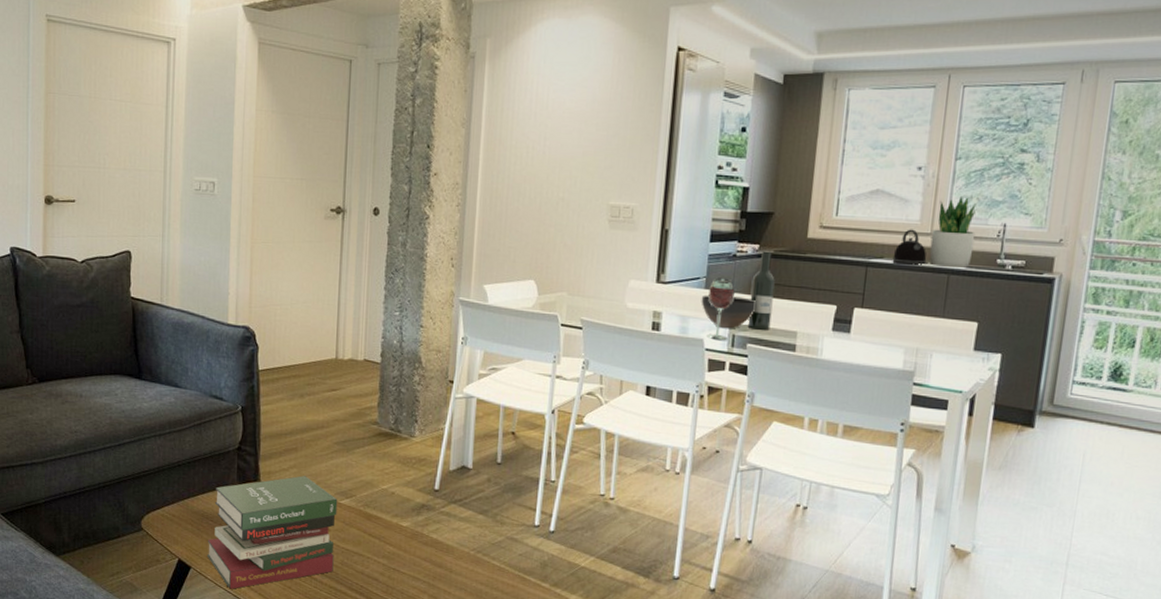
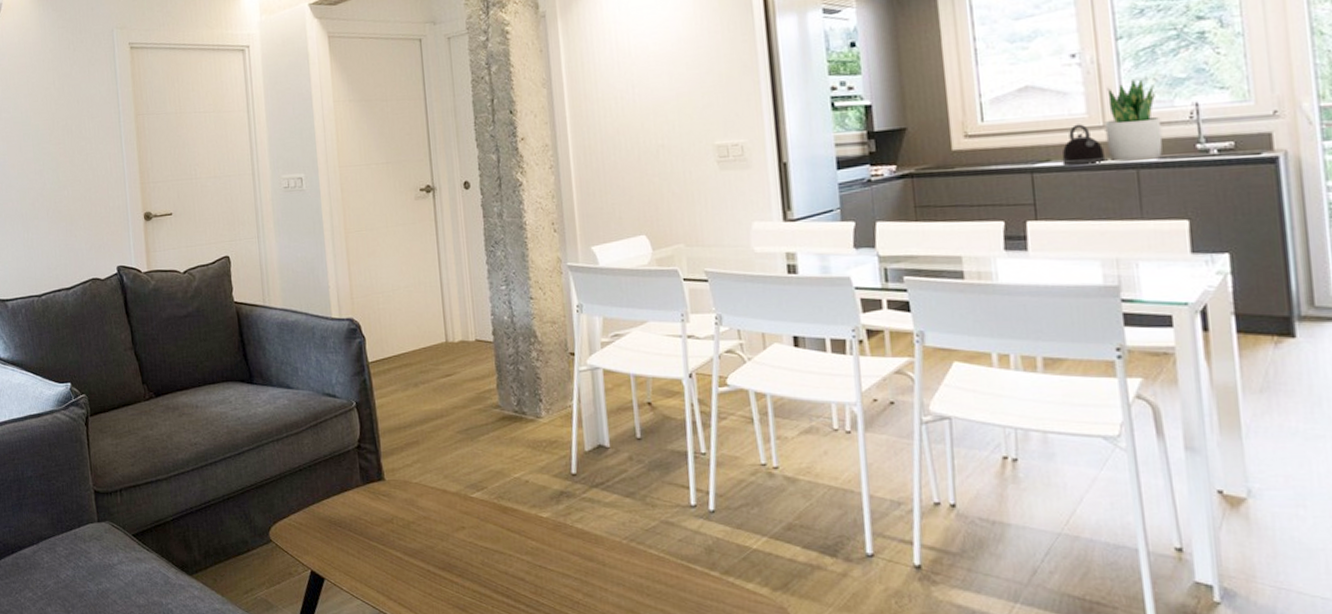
books: present [206,475,338,589] -> none [338,470,474,600]
bowl: present [701,295,757,329] -> none [839,225,907,263]
wineglass: present [706,277,735,340] -> none [846,206,879,276]
wine bottle: present [747,251,775,331] -> none [895,171,928,261]

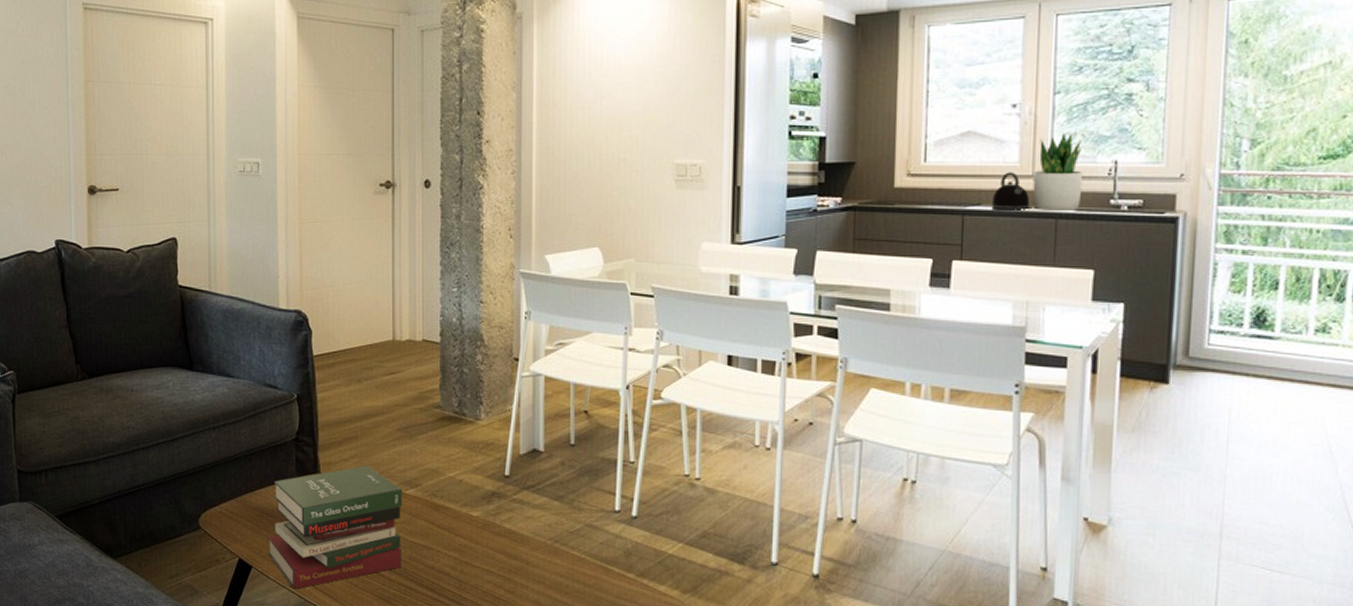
books: none [338,470,474,600] -> present [267,465,403,589]

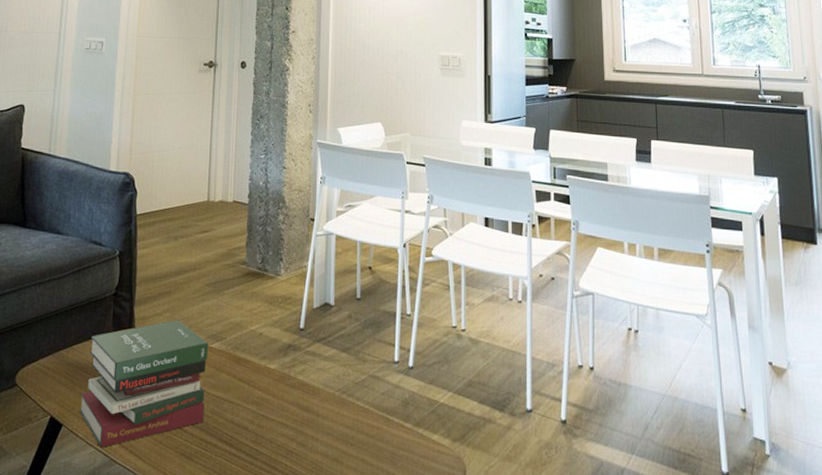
kettle: present [991,172,1030,212] -> none [675,71,703,103]
planter: present [1032,132,1083,212] -> none [703,42,738,104]

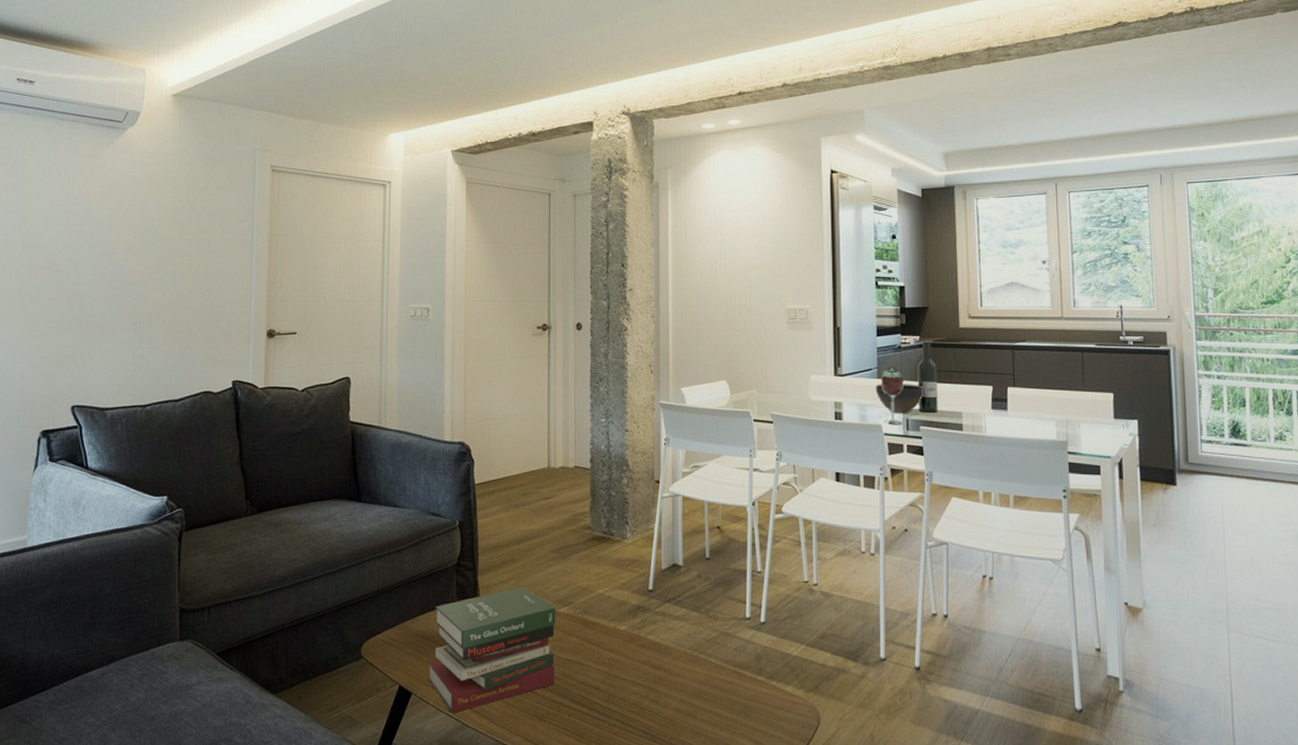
bowl: none [524,132,571,162] -> present [875,384,924,414]
wineglass: none [529,116,551,172] -> present [881,367,904,424]
wine bottle: none [564,92,584,163] -> present [917,341,938,414]

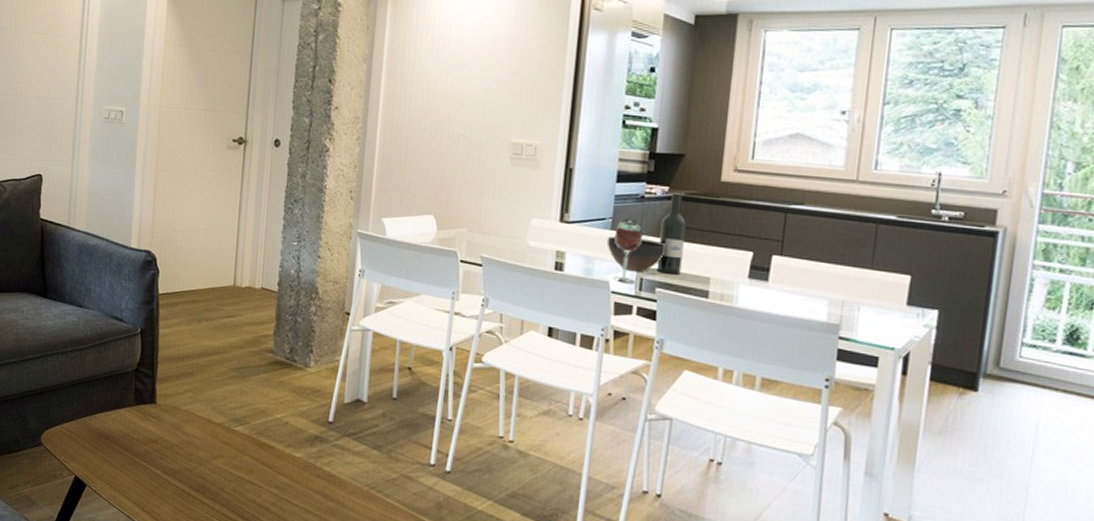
books: present [427,587,556,713] -> none [102,400,232,510]

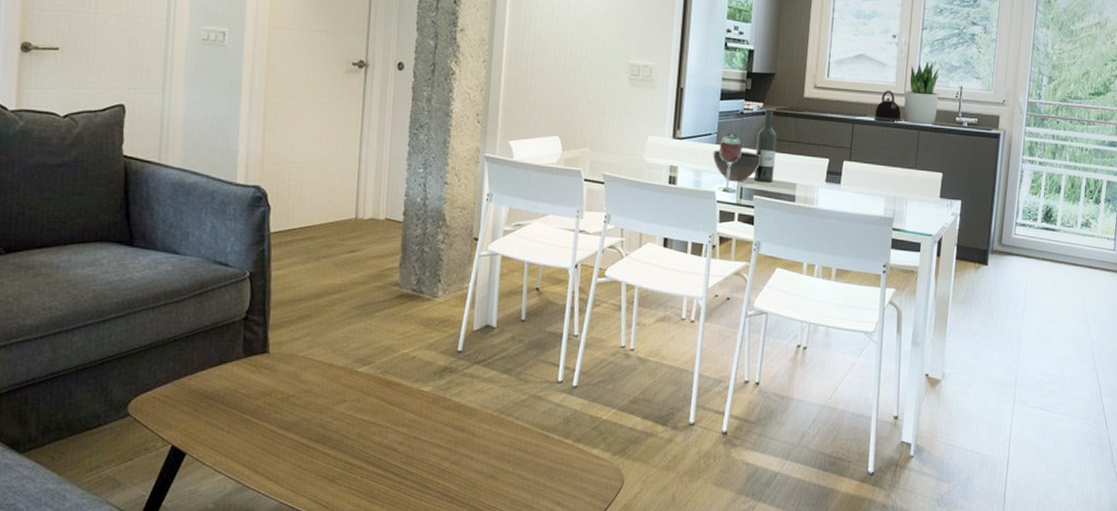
kettle: none [814,175,853,214] -> present [874,90,901,123]
planter: none [855,142,908,218] -> present [903,61,940,126]

